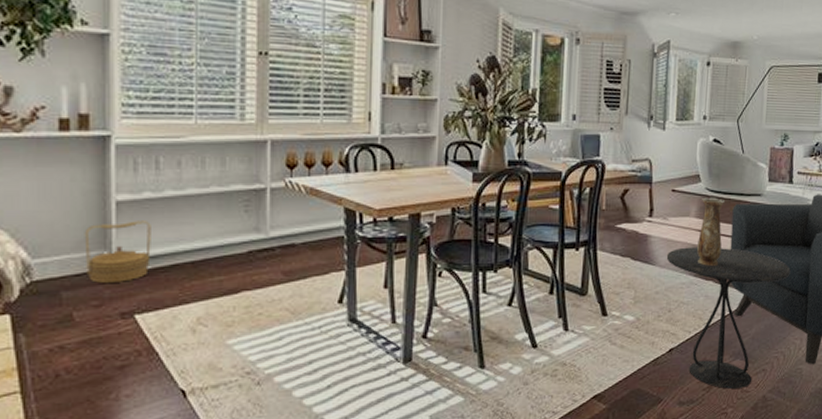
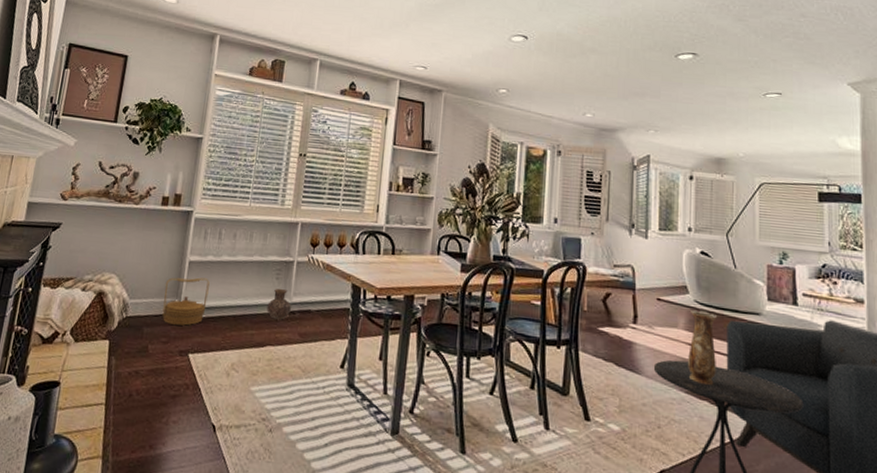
ceramic jug: none [236,222,269,260] -> present [267,288,291,320]

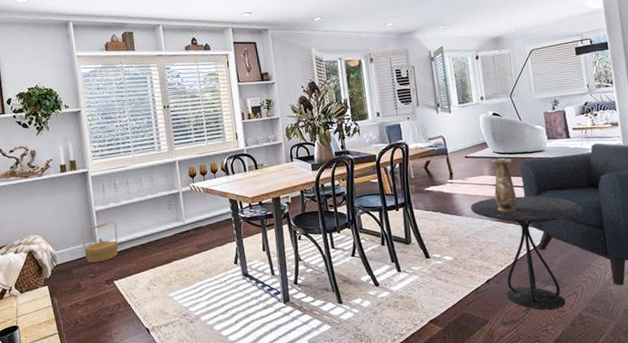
ceramic jug: present [267,288,291,320] -> none [166,215,186,240]

